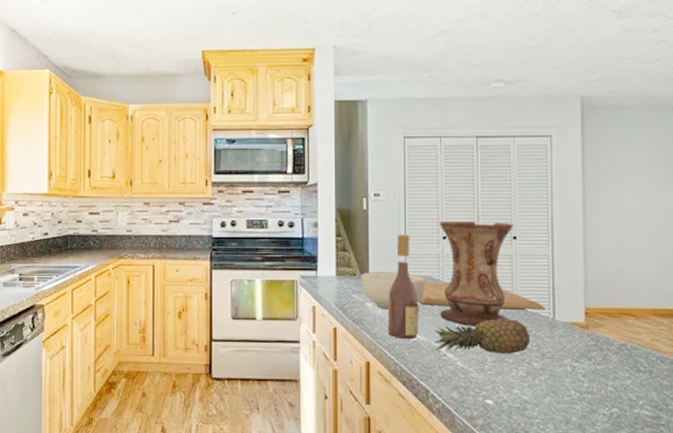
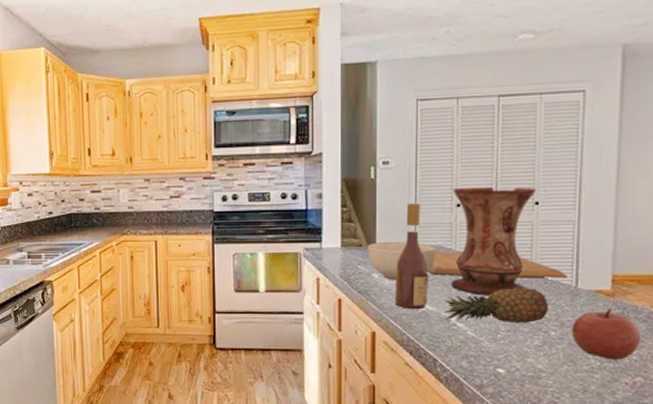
fruit: none [552,340,615,391] -> present [571,309,641,360]

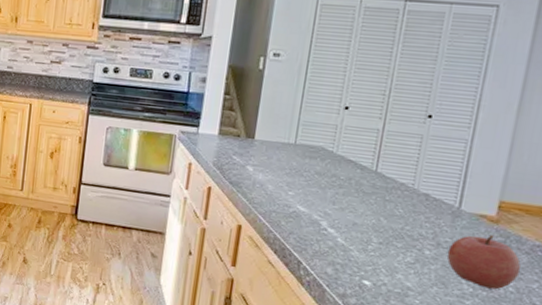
bowl: present [367,242,437,280] -> none [245,134,318,176]
wine bottle: present [394,202,429,310] -> none [265,98,308,210]
chopping board: present [429,252,567,278] -> none [306,152,451,198]
fruit: present [443,288,549,323] -> none [316,199,428,239]
vase: present [451,186,536,296] -> none [327,90,431,205]

